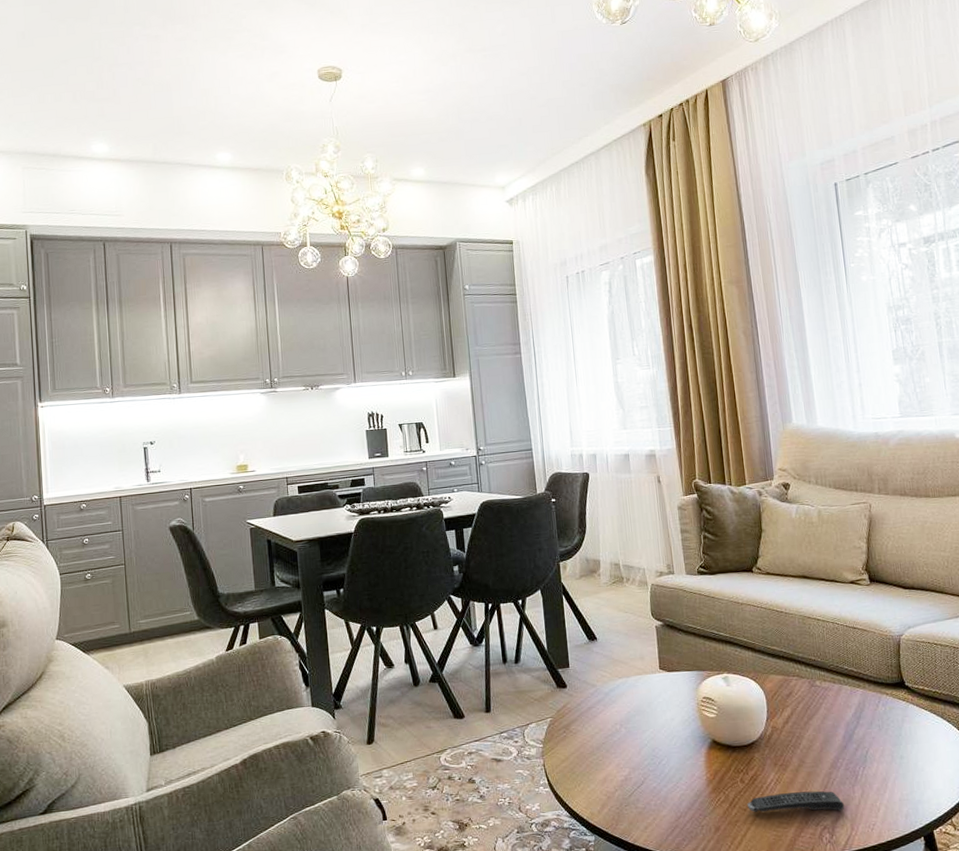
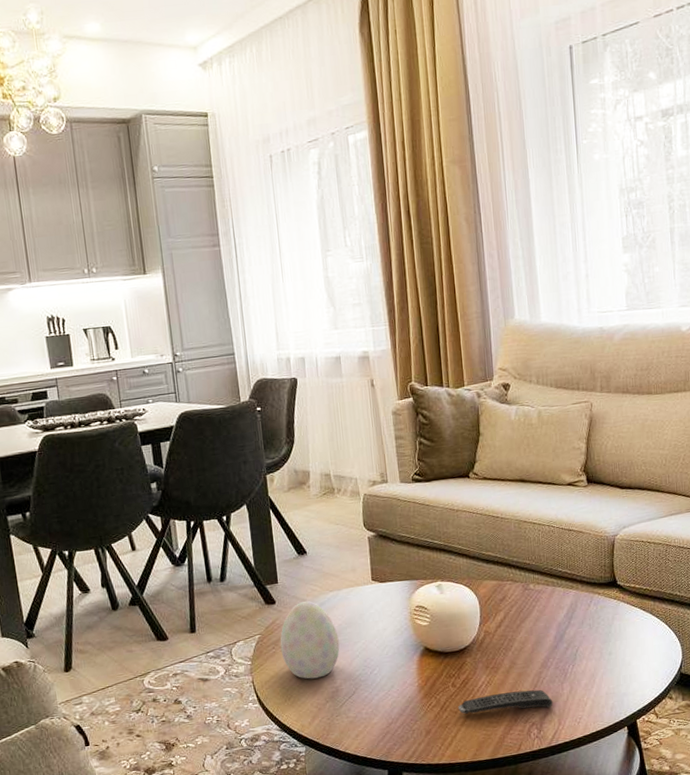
decorative egg: none [570,686,629,766] -> present [280,601,340,679]

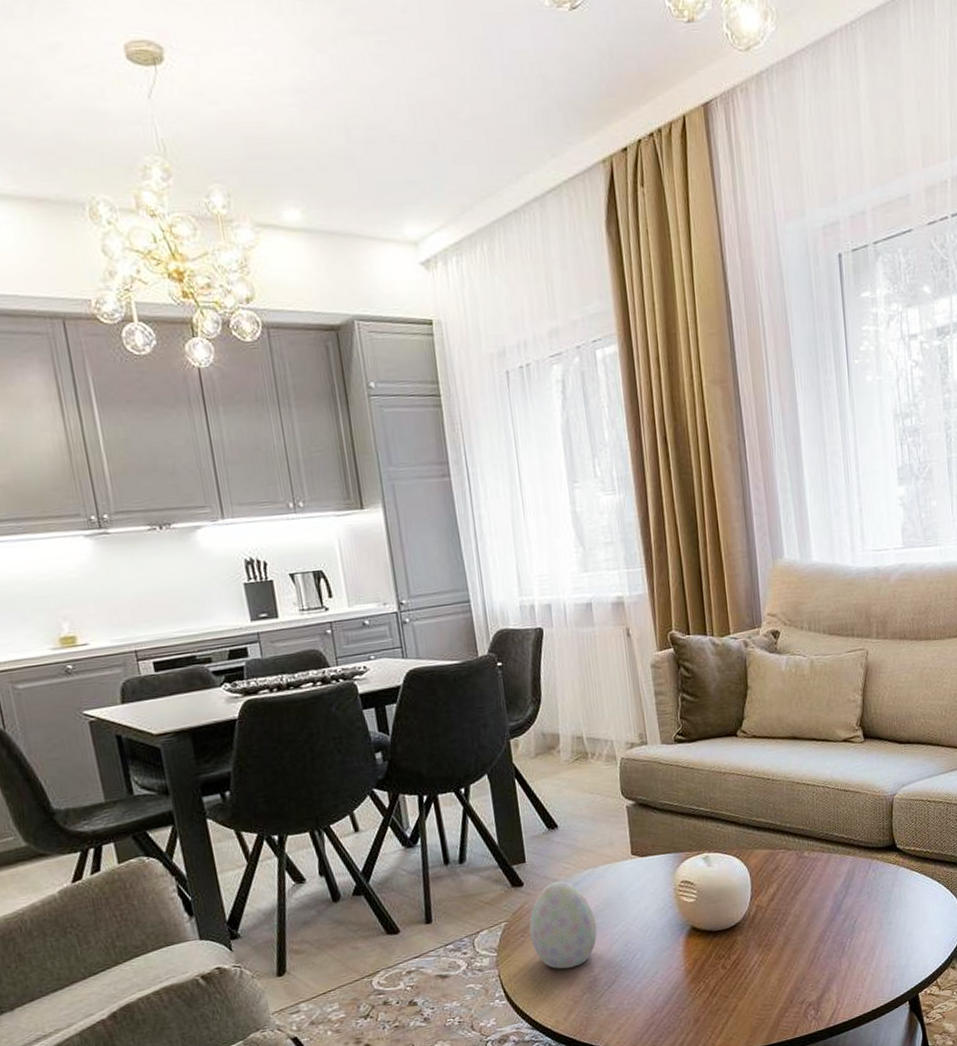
remote control: present [458,689,553,714] -> none [729,966,831,998]

